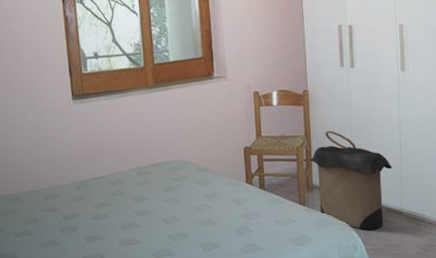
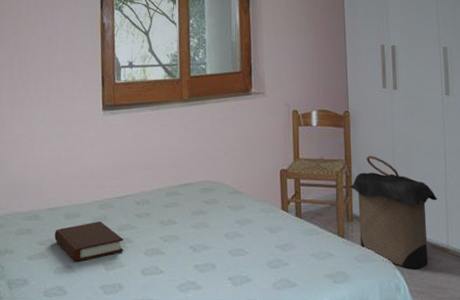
book: none [37,200,102,237] -> present [54,220,124,262]

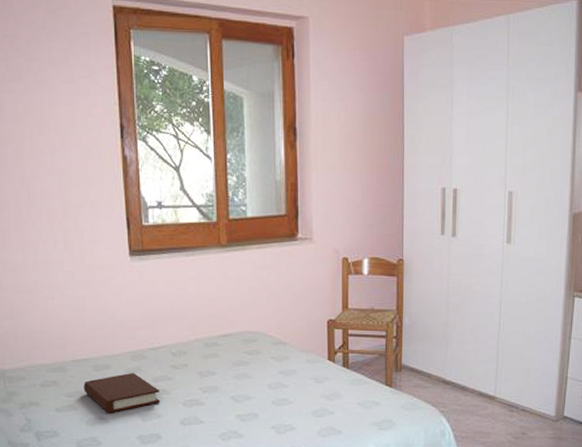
laundry hamper: present [349,156,437,268] -> none [399,306,489,415]

